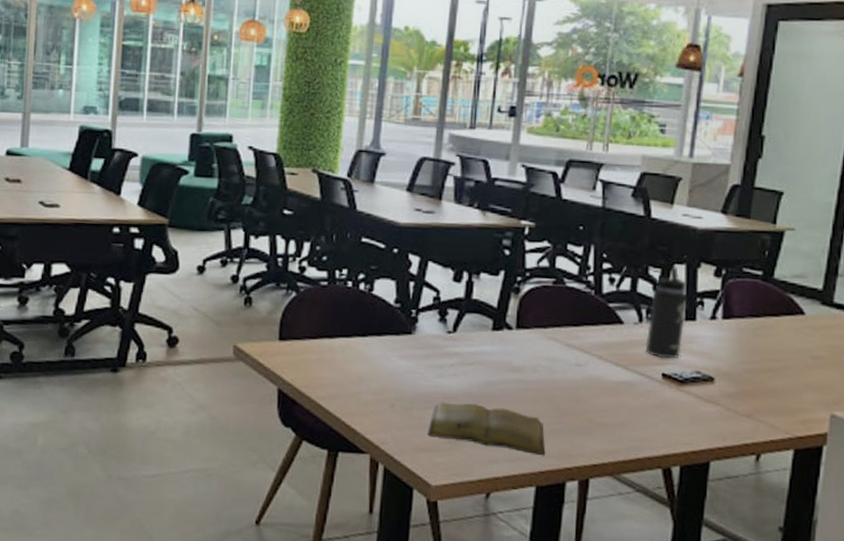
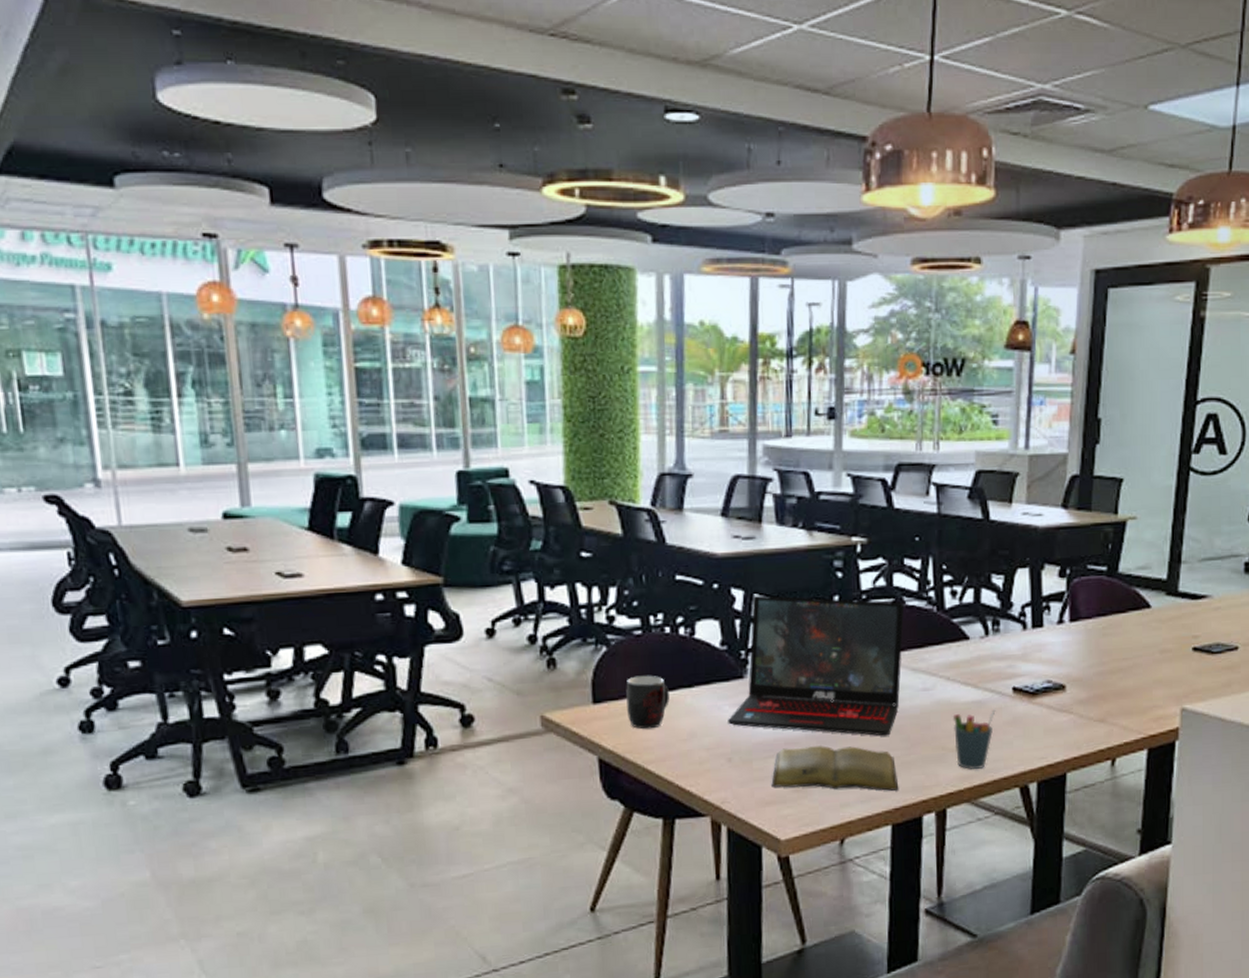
mug: none [307,320,345,369] -> present [626,675,669,730]
laptop: none [394,262,565,403] -> present [728,595,905,736]
pen holder: none [602,390,644,446] -> present [952,708,996,769]
thermos bottle: present [645,265,688,359] -> none [993,569,1033,671]

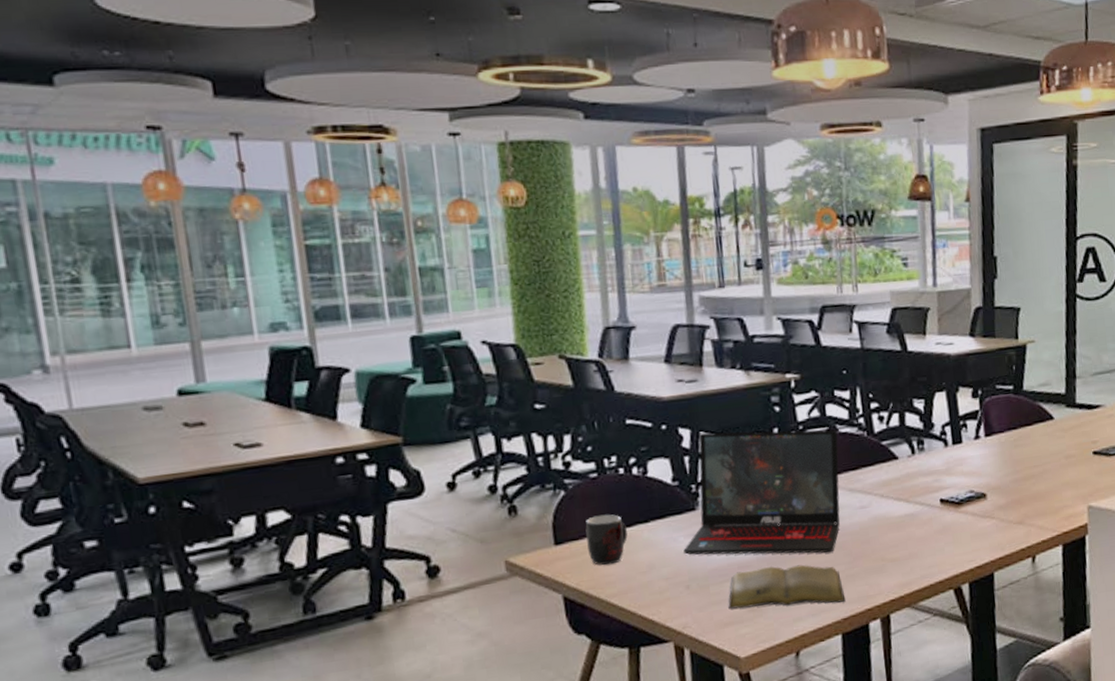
pen holder: present [952,708,996,769] -> none [889,519,927,577]

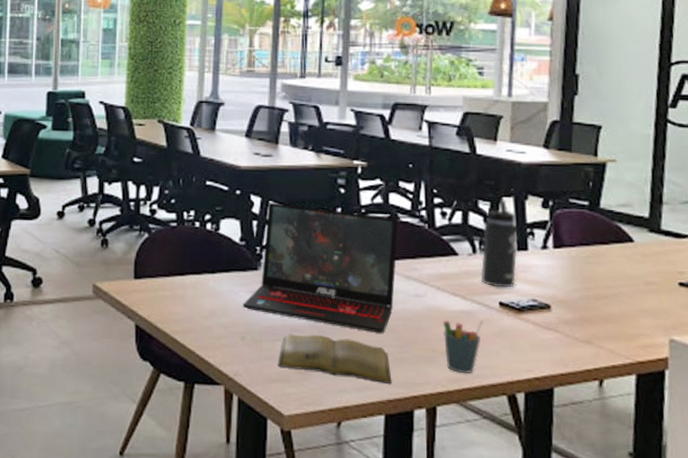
mug: present [585,514,628,566] -> none [161,259,196,305]
pen holder: none [889,519,927,577] -> present [442,319,483,373]
thermos bottle: none [920,393,954,485] -> present [481,198,518,288]

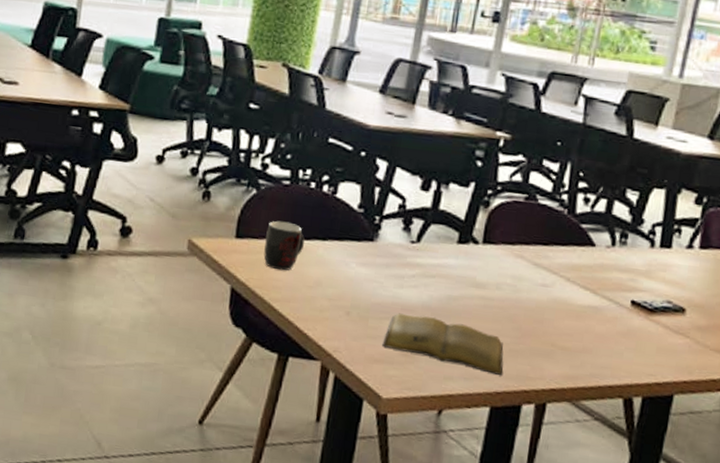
mug: none [161,259,196,305] -> present [263,220,305,271]
laptop: present [243,202,399,333] -> none [352,168,537,322]
pen holder: present [442,319,483,373] -> none [563,315,611,372]
thermos bottle: present [481,198,518,288] -> none [616,189,665,287]

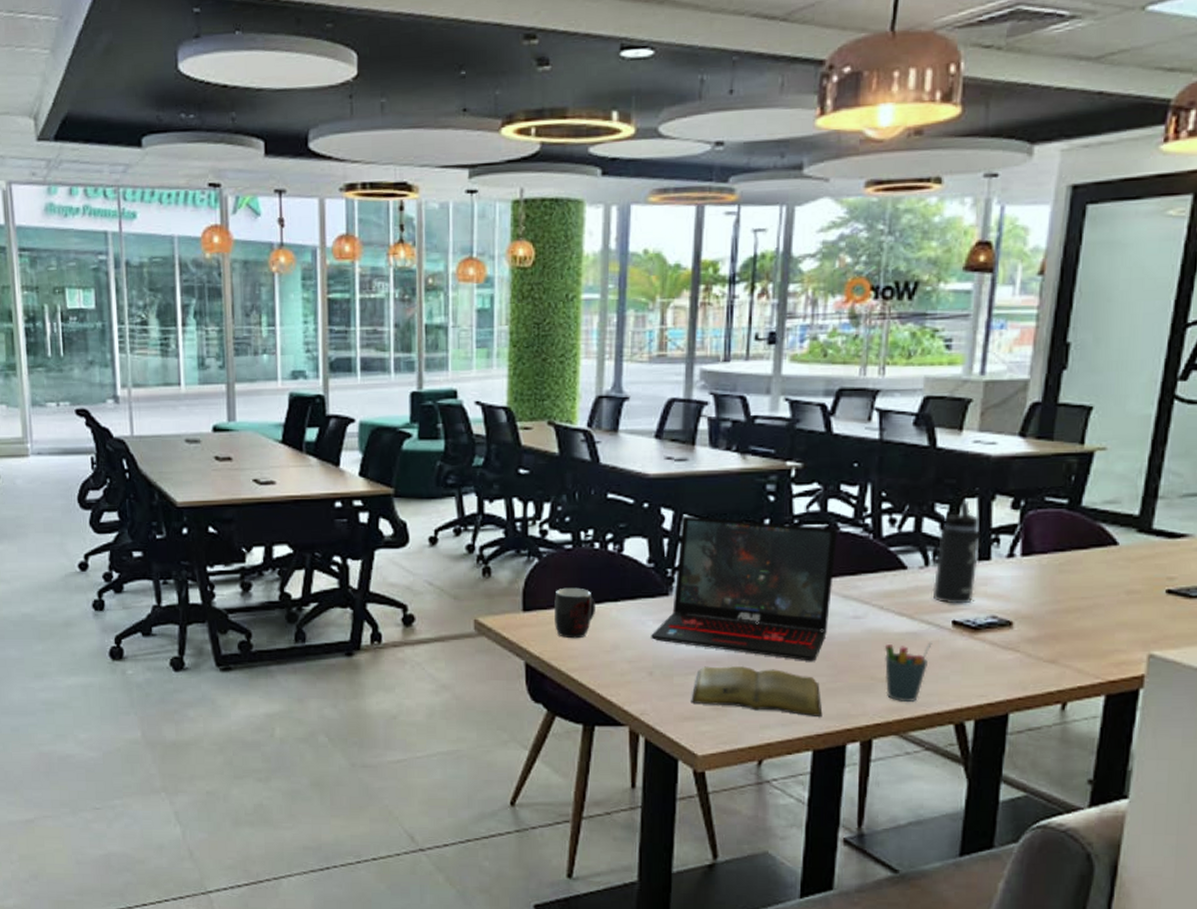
laptop: none [352,168,537,322] -> present [651,515,839,661]
pen holder: none [563,315,611,372] -> present [884,641,932,702]
thermos bottle: none [616,189,665,287] -> present [932,499,981,604]

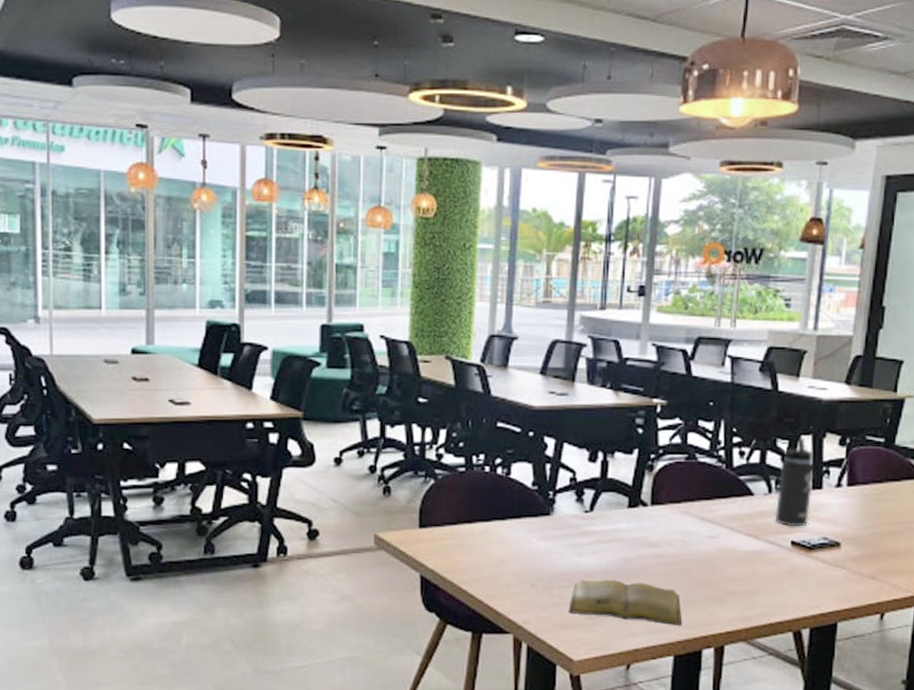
mug: present [554,587,595,639] -> none [448,506,485,554]
laptop: present [651,515,839,661] -> none [534,444,697,576]
pen holder: present [884,641,932,702] -> none [734,558,775,612]

